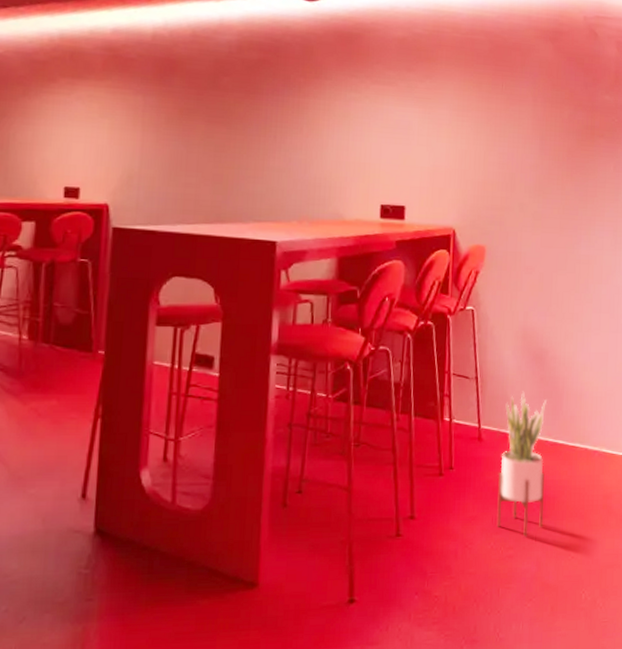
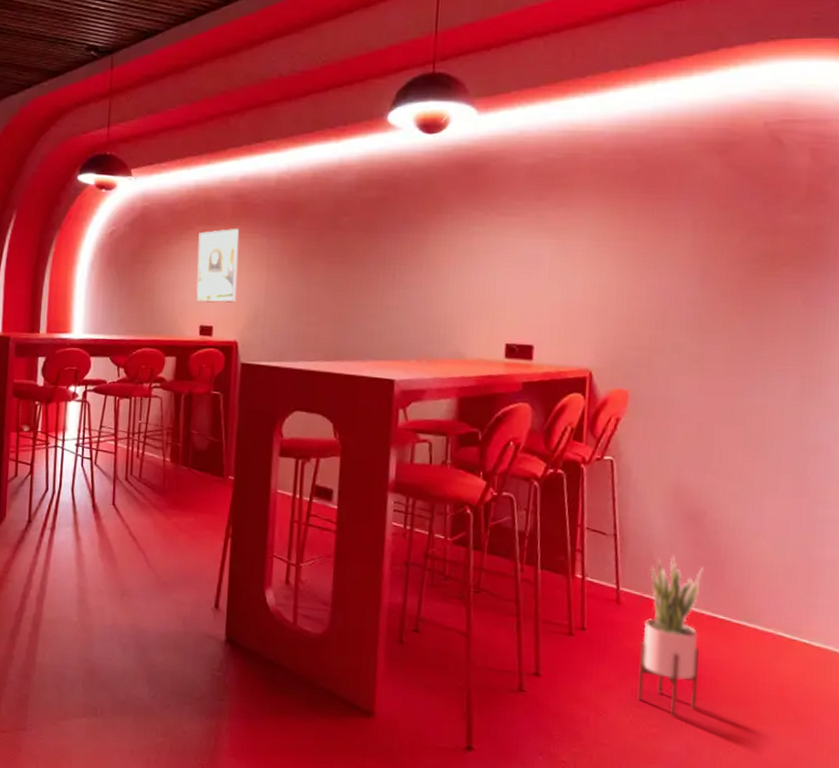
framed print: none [59,83,110,163] -> present [196,229,239,303]

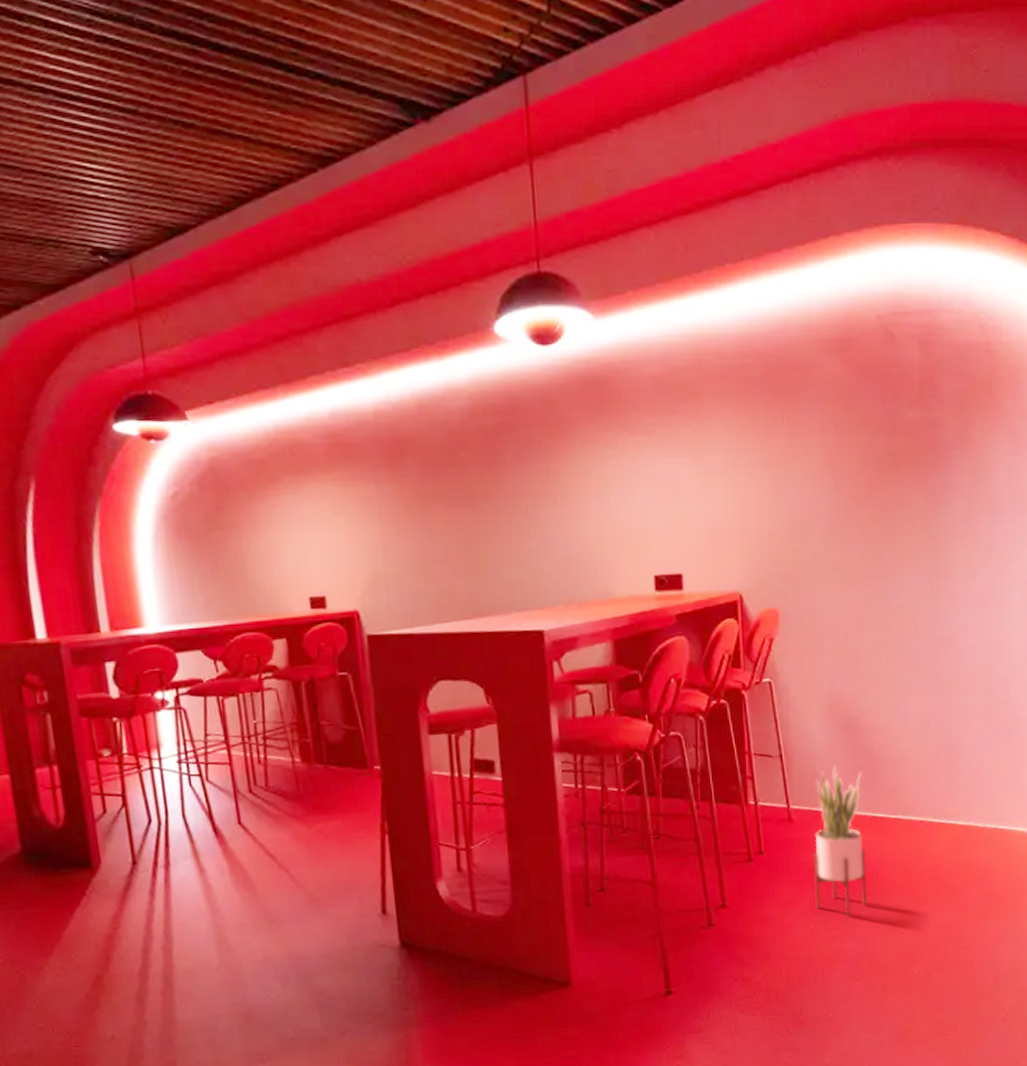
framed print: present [196,229,239,303] -> none [288,476,348,570]

